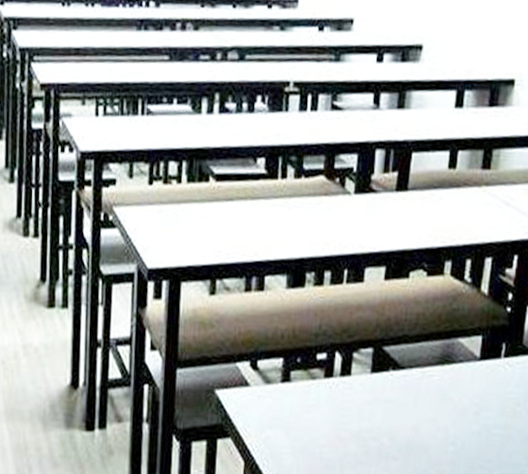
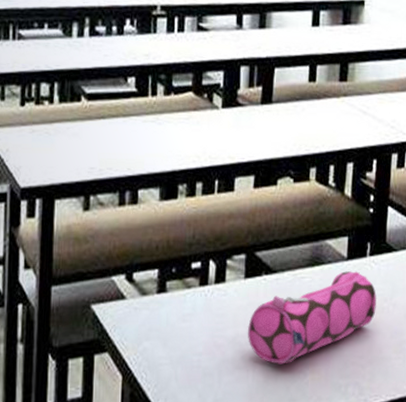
pencil case: none [372,372,510,463] -> present [248,271,377,365]

